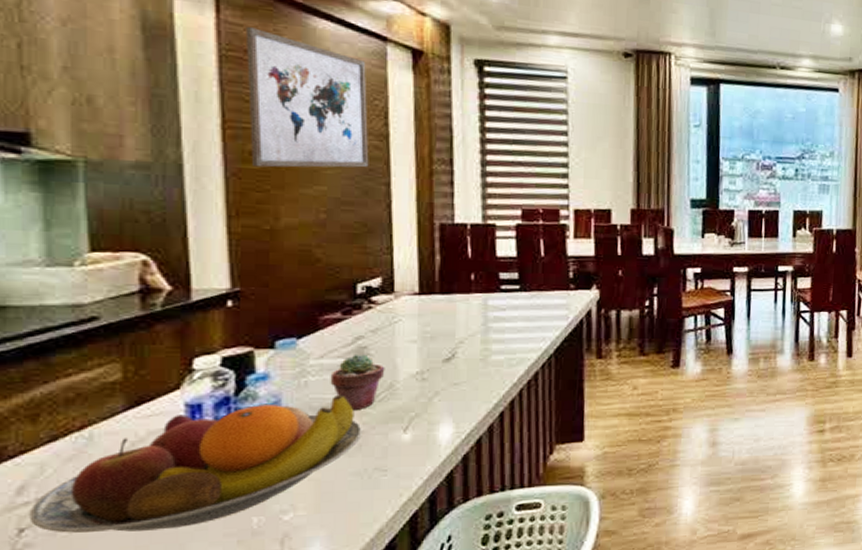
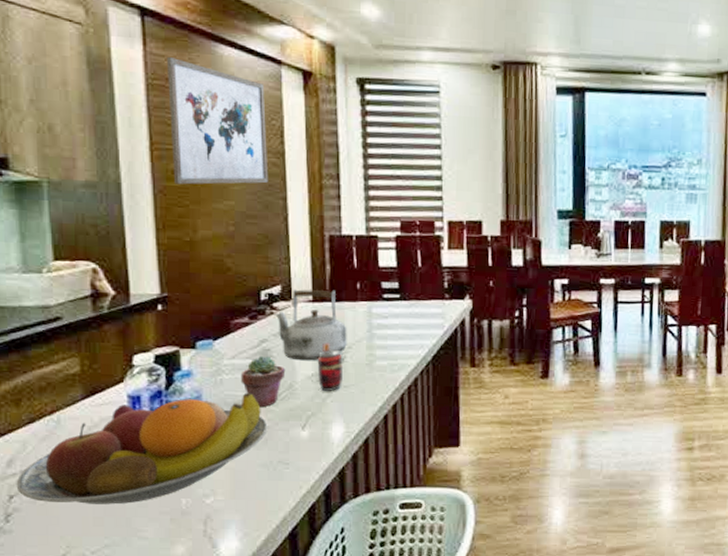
kettle: none [372,281,459,358] -> present [274,289,347,361]
beverage can: none [422,338,454,390] -> present [317,342,344,391]

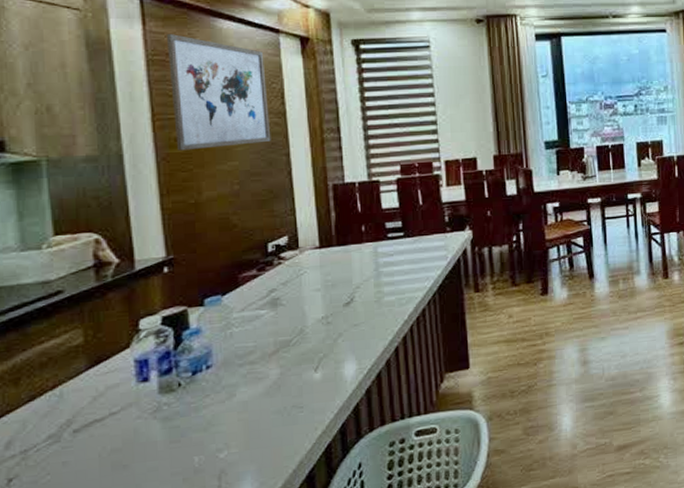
fruit bowl: present [16,392,268,505] -> none [15,342,280,481]
potted succulent: present [240,355,286,408] -> none [250,305,296,356]
kettle: present [274,289,347,361] -> none [281,235,355,306]
beverage can: present [317,342,344,391] -> none [326,285,354,332]

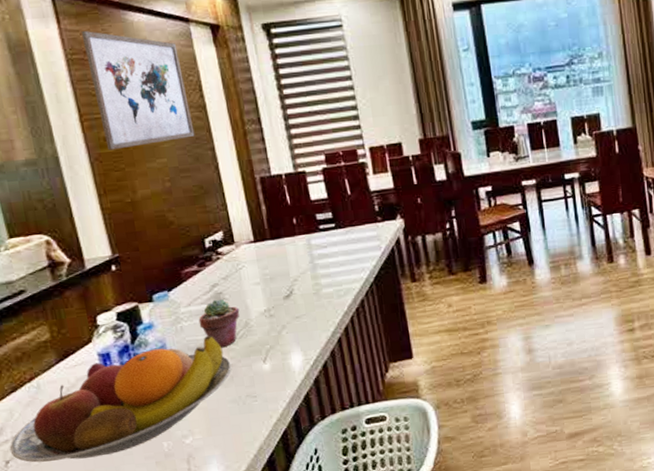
fruit bowl: none [15,342,280,481] -> present [9,335,232,463]
potted succulent: none [250,305,296,356] -> present [198,299,240,348]

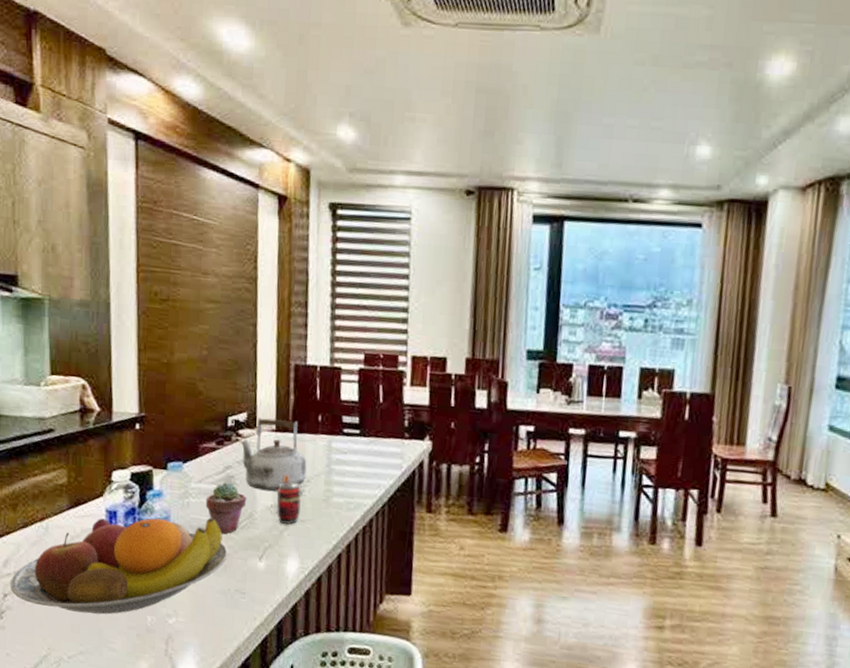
wall art: present [81,31,195,151] -> none [155,180,242,309]
kettle: none [220,228,293,300] -> present [239,417,307,492]
beverage can: none [267,278,295,324] -> present [276,474,301,525]

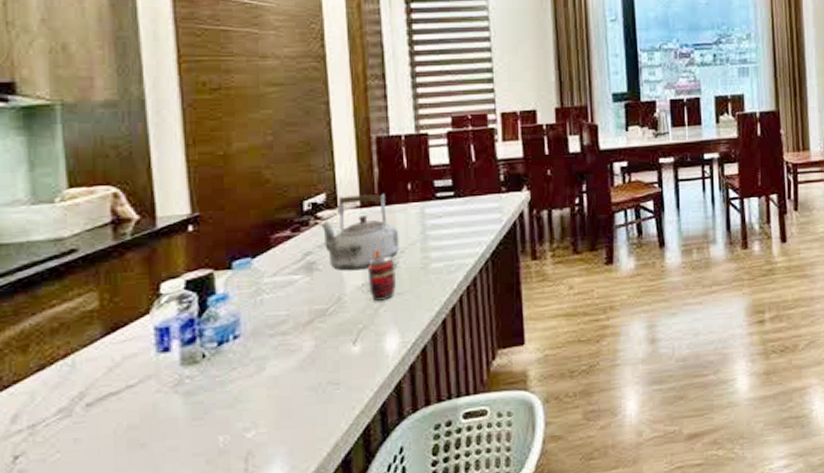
fruit bowl: present [10,517,228,614] -> none [22,310,315,459]
potted succulent: present [205,482,247,534] -> none [283,269,333,326]

